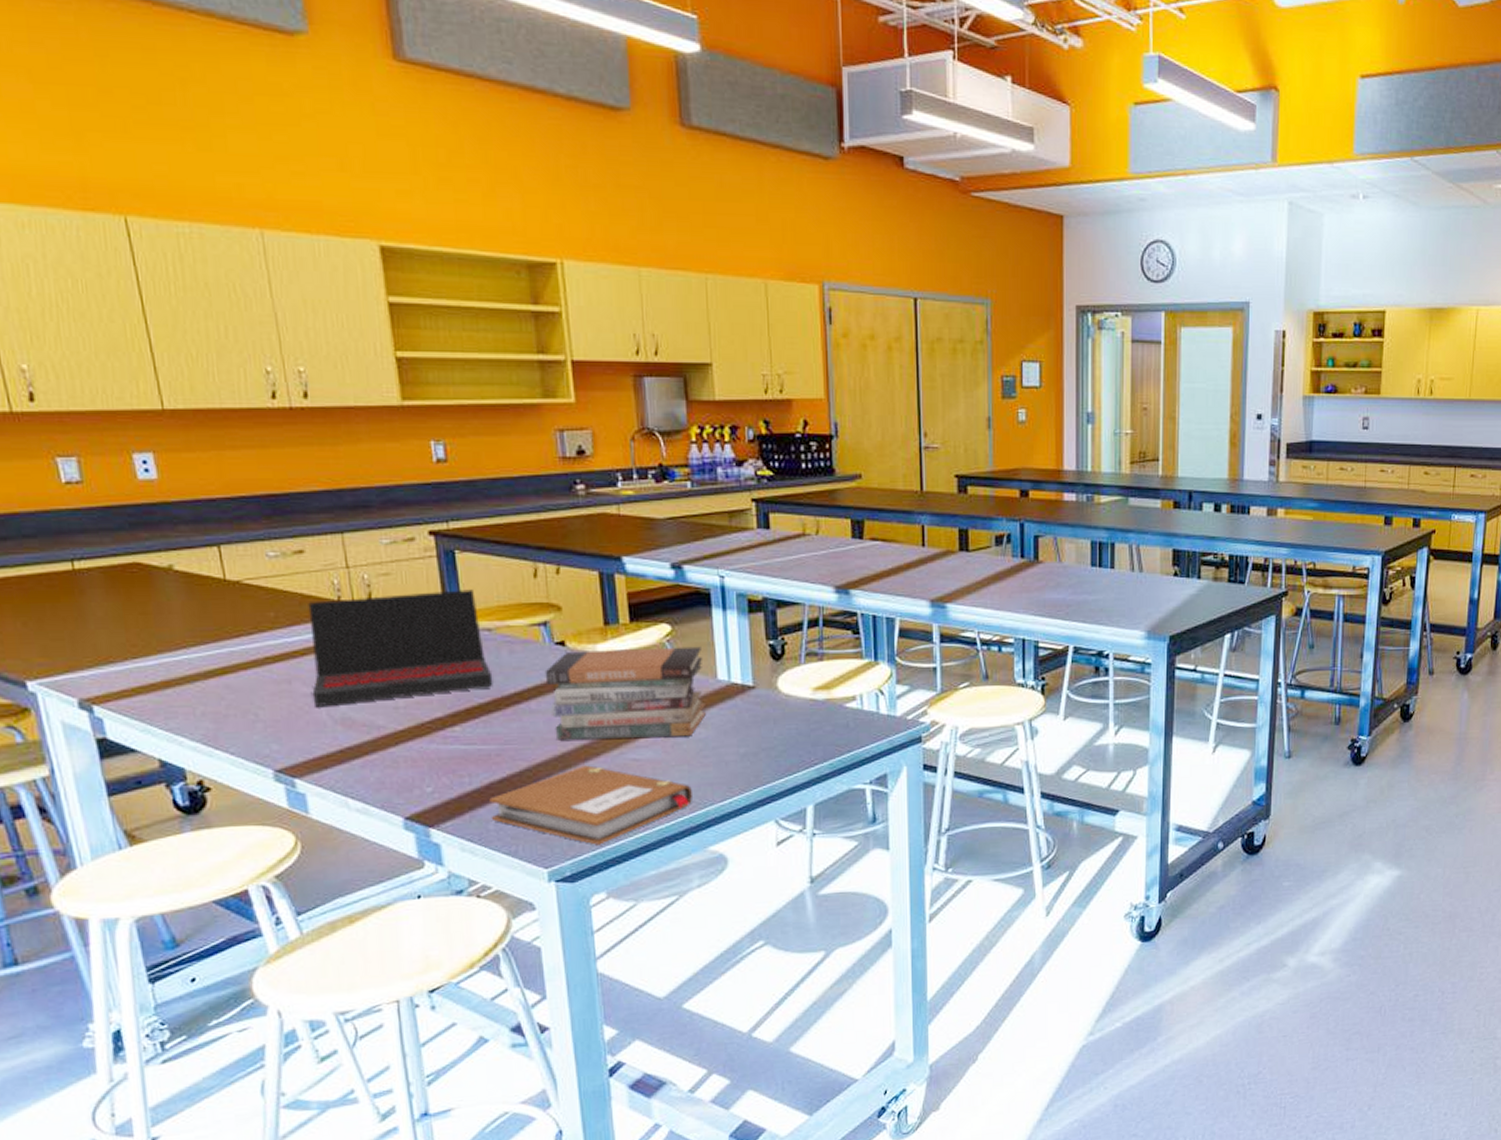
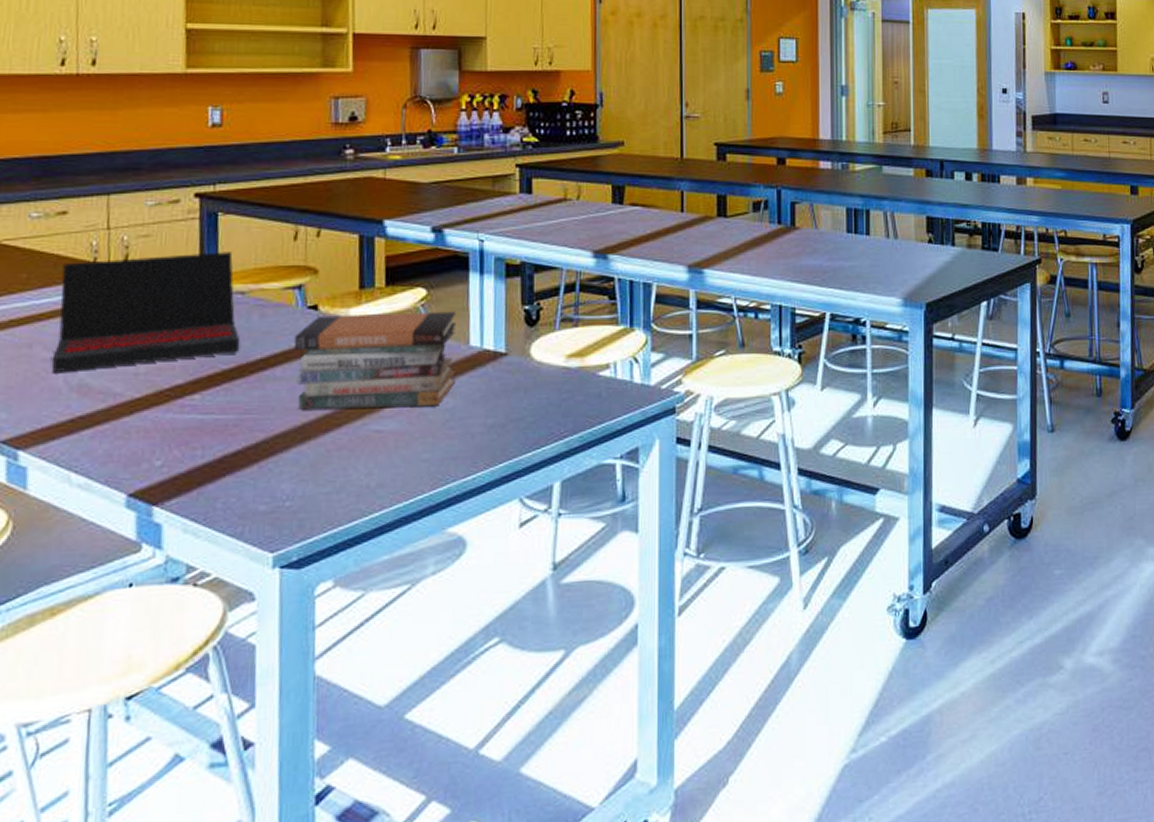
notebook: present [489,765,694,845] -> none [219,437,436,526]

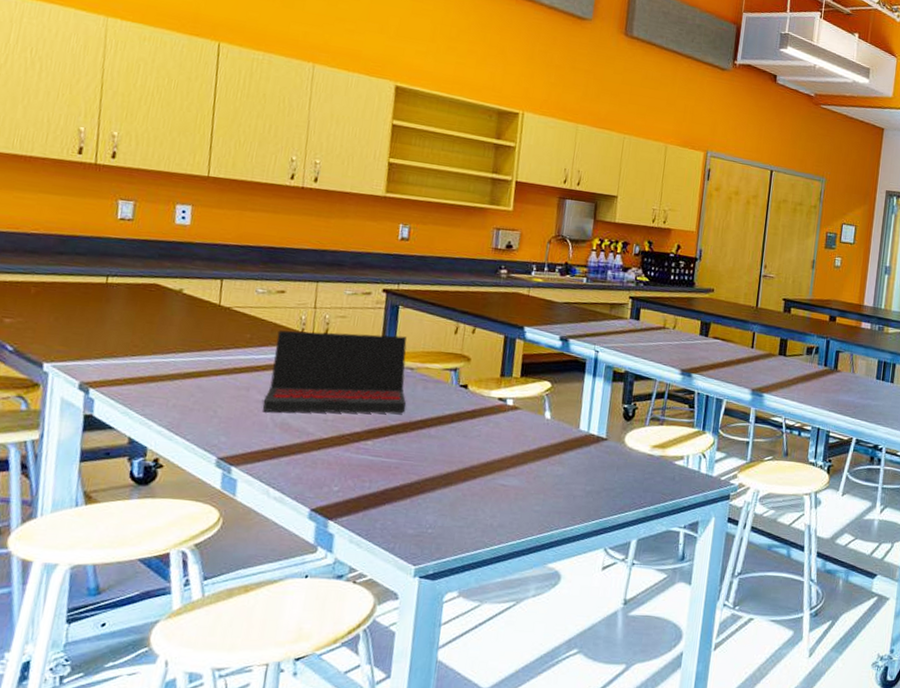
book stack: present [293,311,457,410] -> none [445,393,572,471]

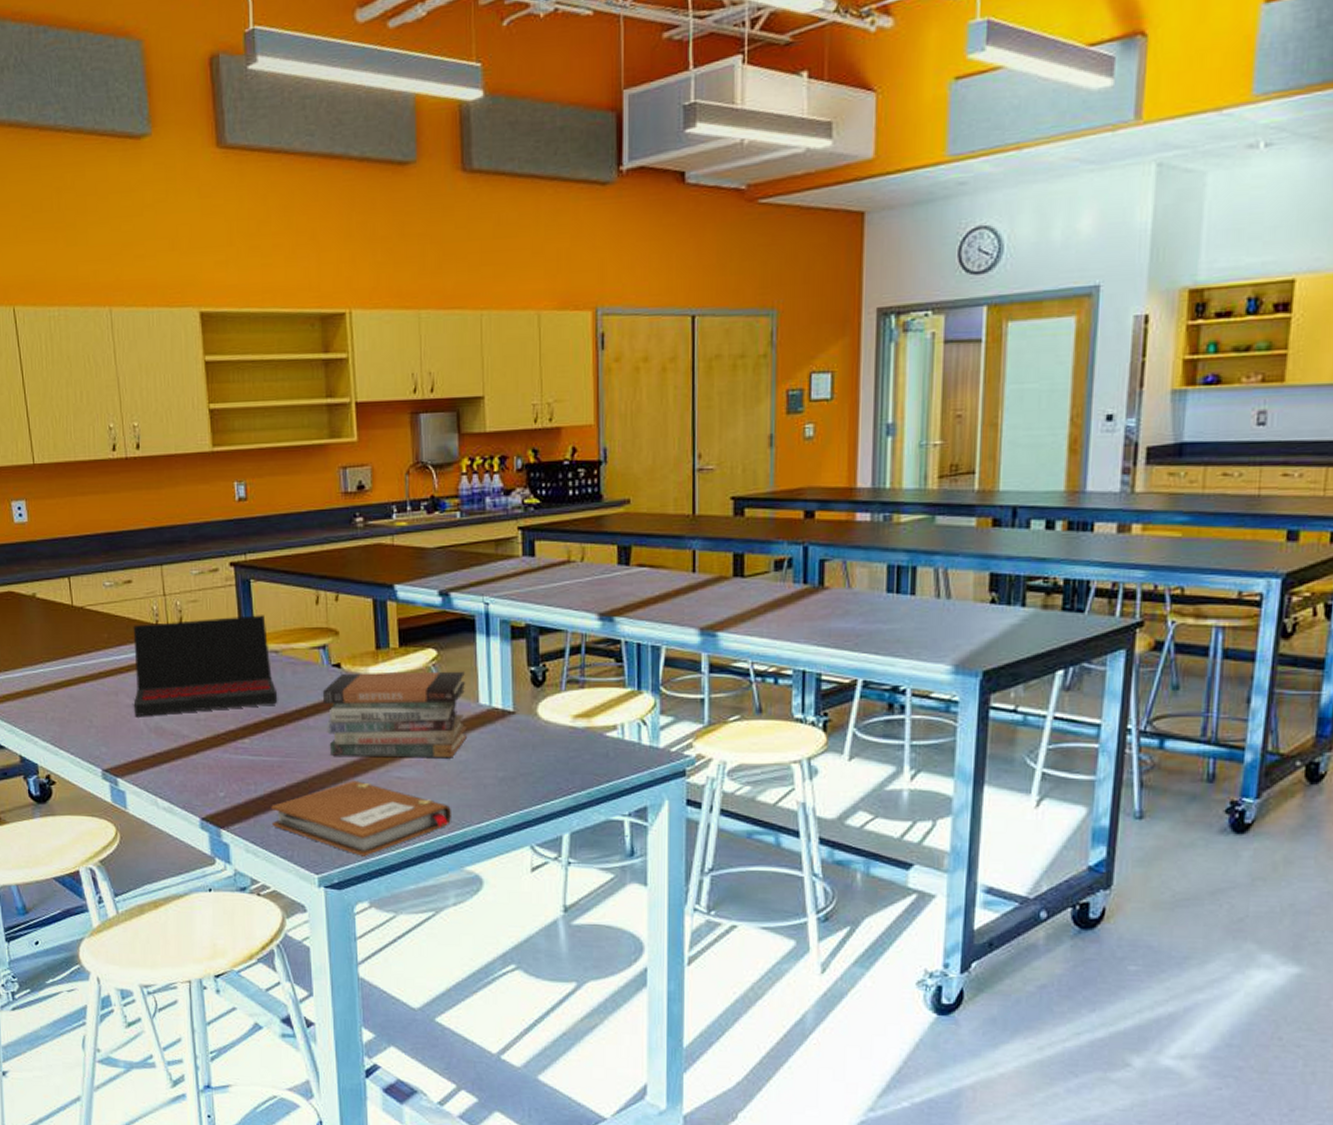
notebook: none [379,484,544,551] -> present [271,780,452,857]
book stack: none [445,393,572,471] -> present [322,671,467,757]

